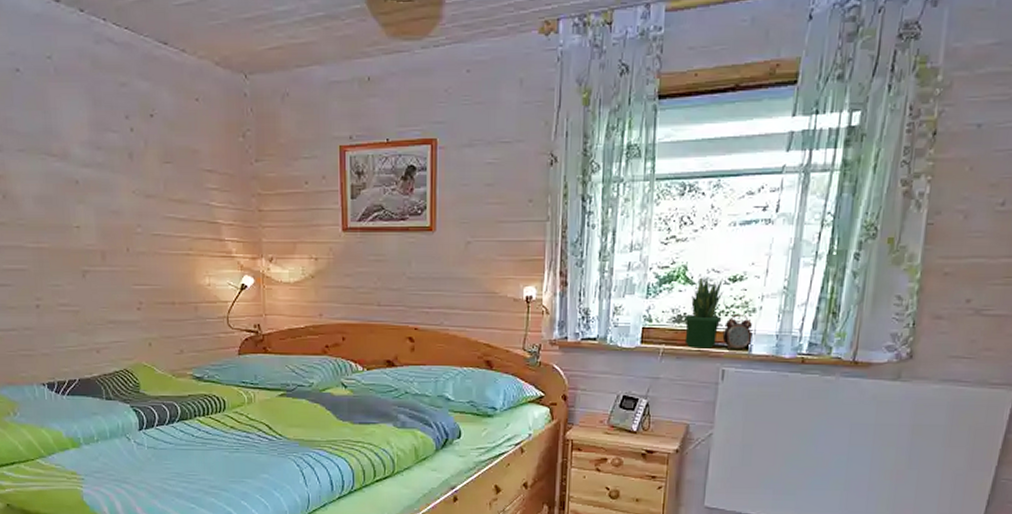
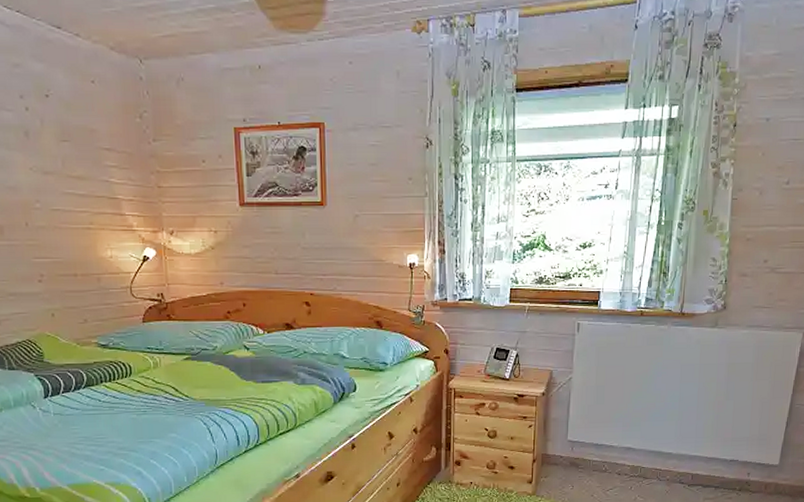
planter: present [684,277,724,349] -> none [545,244,576,305]
alarm clock: present [722,315,753,350] -> none [576,276,601,306]

